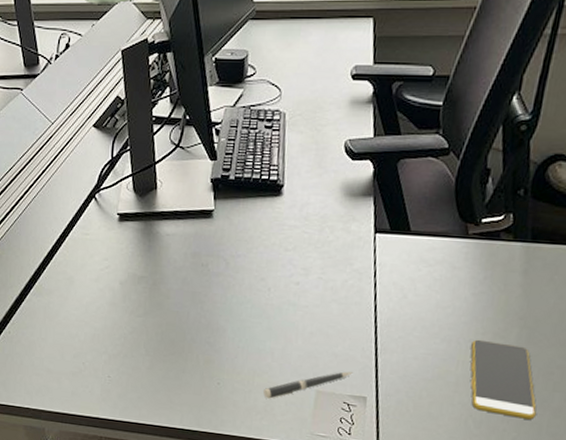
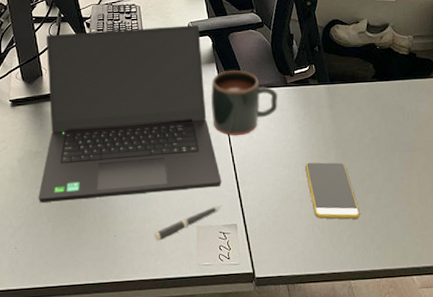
laptop: none [138,140,360,349] -> present [38,25,222,203]
mug: none [356,208,453,292] -> present [210,70,278,136]

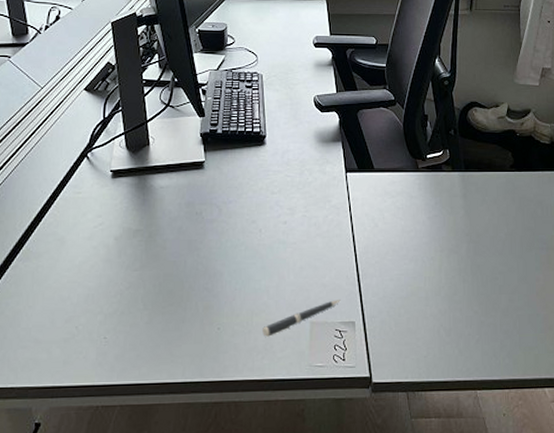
laptop: present [38,25,222,203] -> none [135,98,341,287]
mug: present [210,70,278,136] -> none [334,151,408,222]
smartphone: present [305,162,360,220] -> none [434,256,490,322]

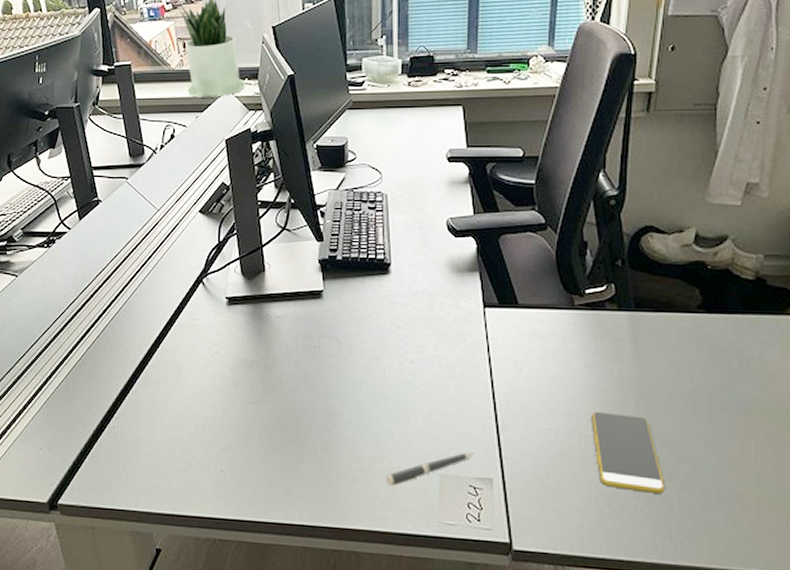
smartphone: none [434,256,490,322] -> present [592,411,665,494]

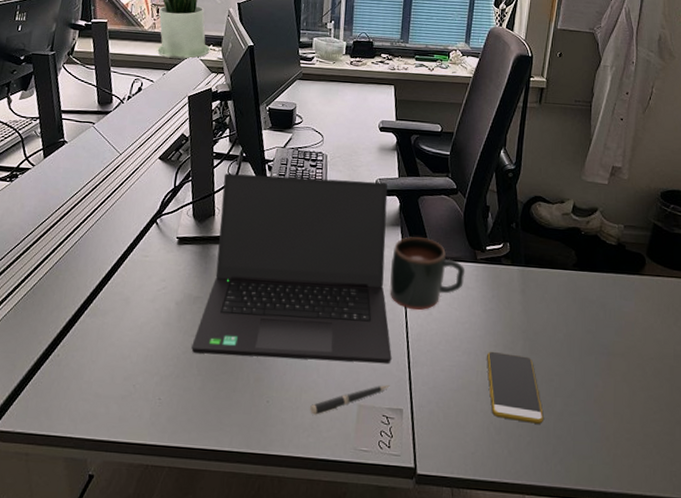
laptop: none [251,221,476,429] -> present [191,173,392,364]
mug: none [469,283,561,366] -> present [389,236,465,310]

